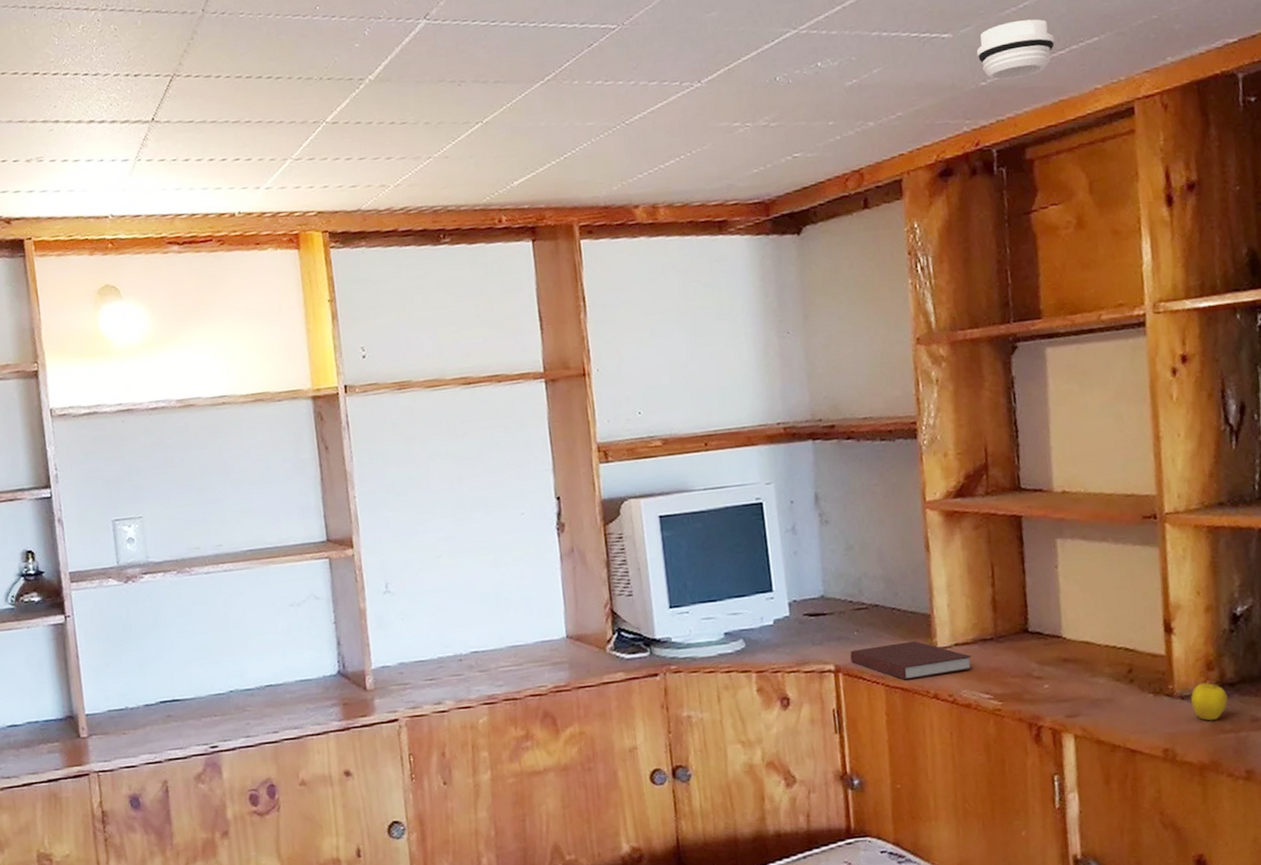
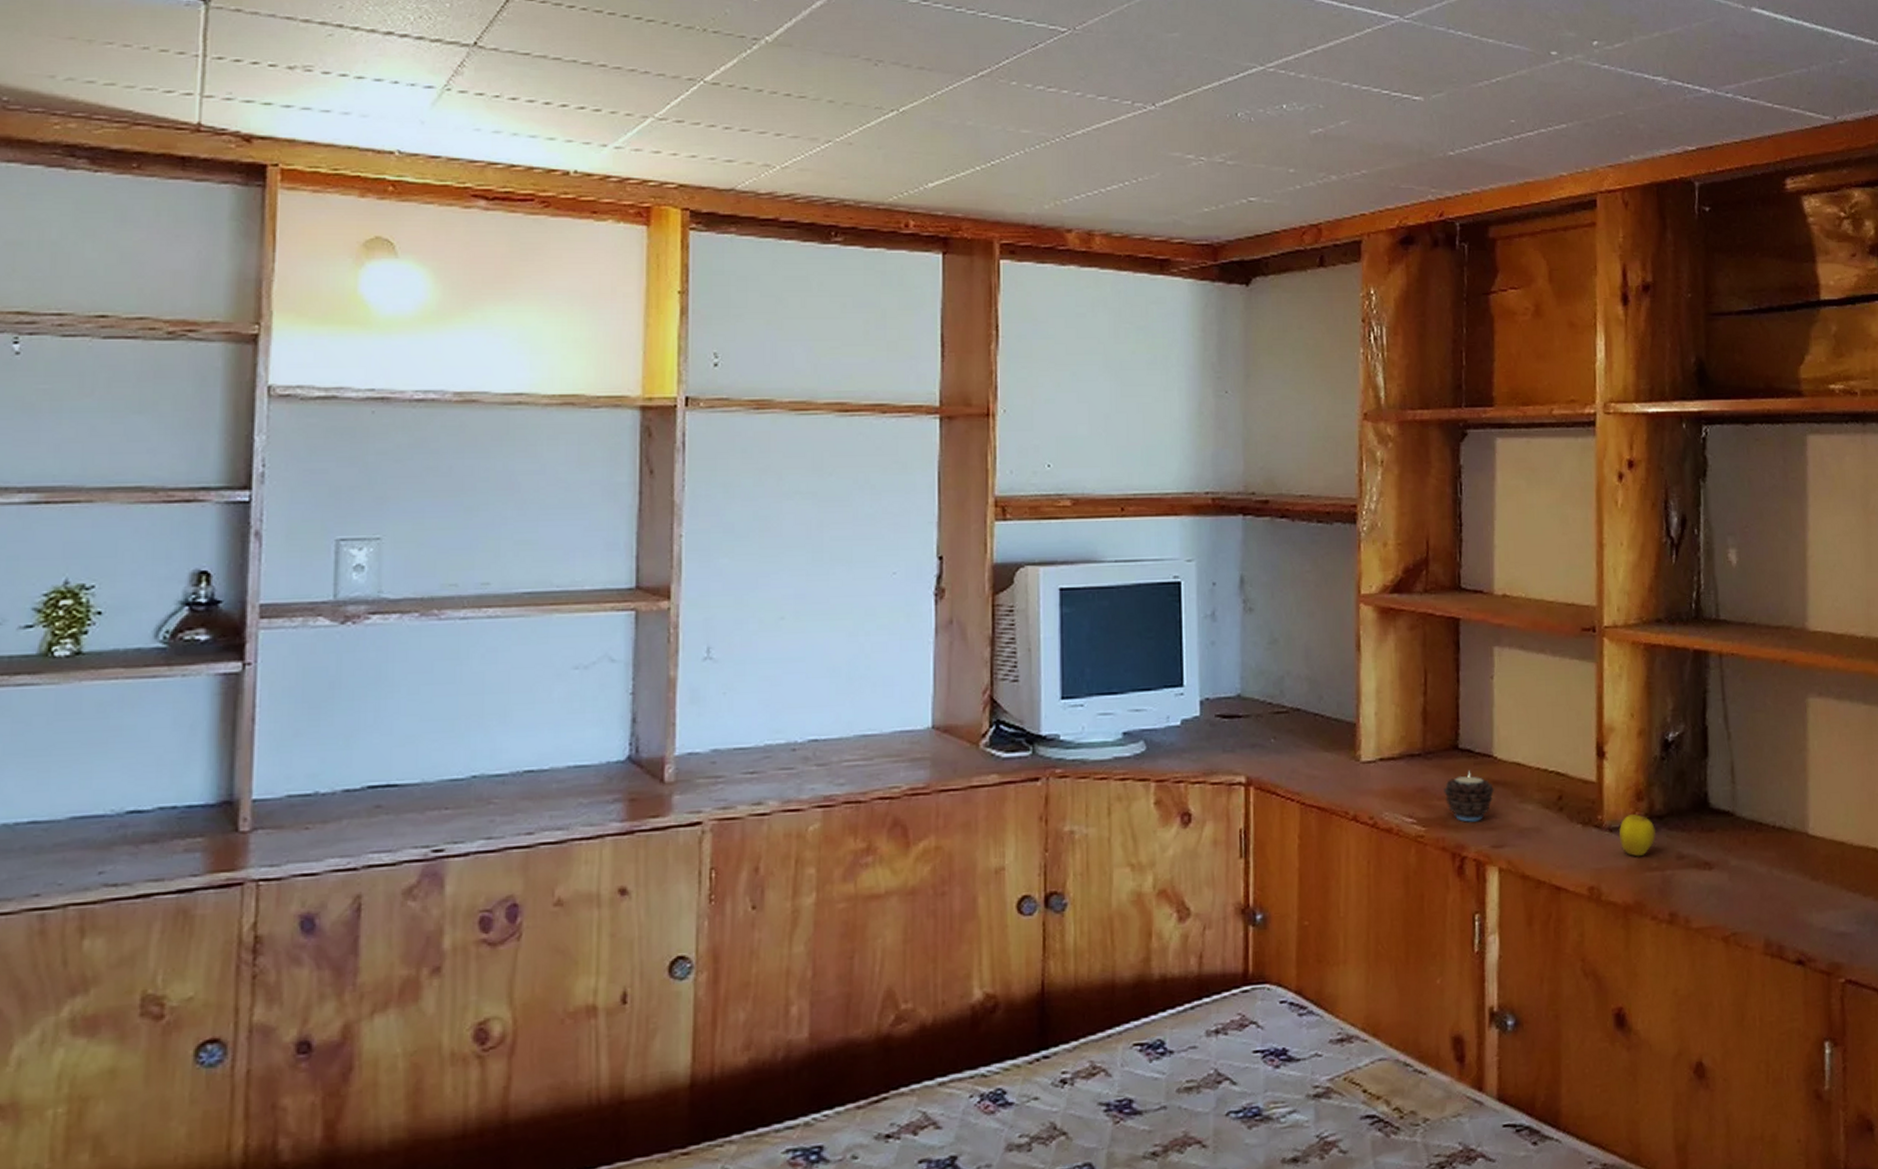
notebook: present [850,641,973,680] -> none [1264,753,1397,798]
smoke detector: present [976,19,1055,80] -> none [1446,95,1525,153]
candle: none [1017,651,1066,696] -> present [1444,771,1495,822]

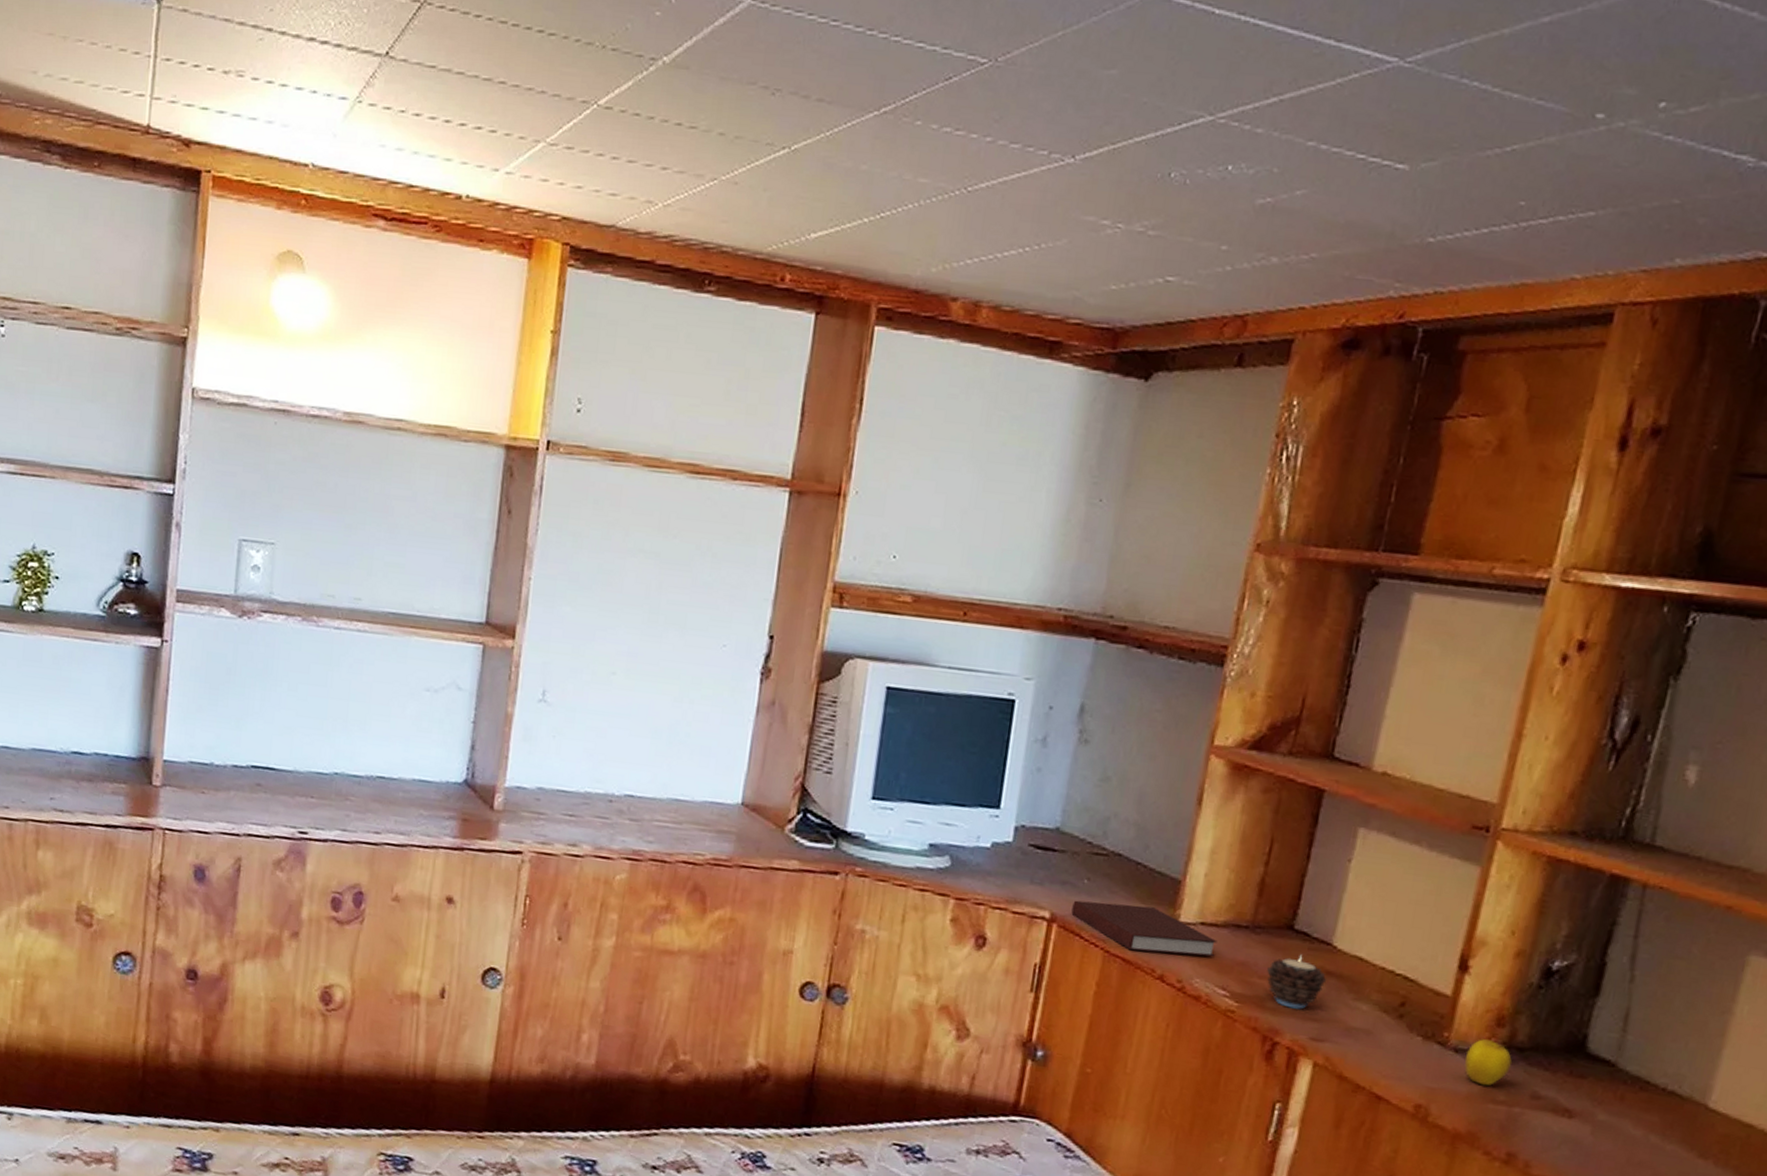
notebook: none [1264,753,1397,798] -> present [1071,900,1217,957]

